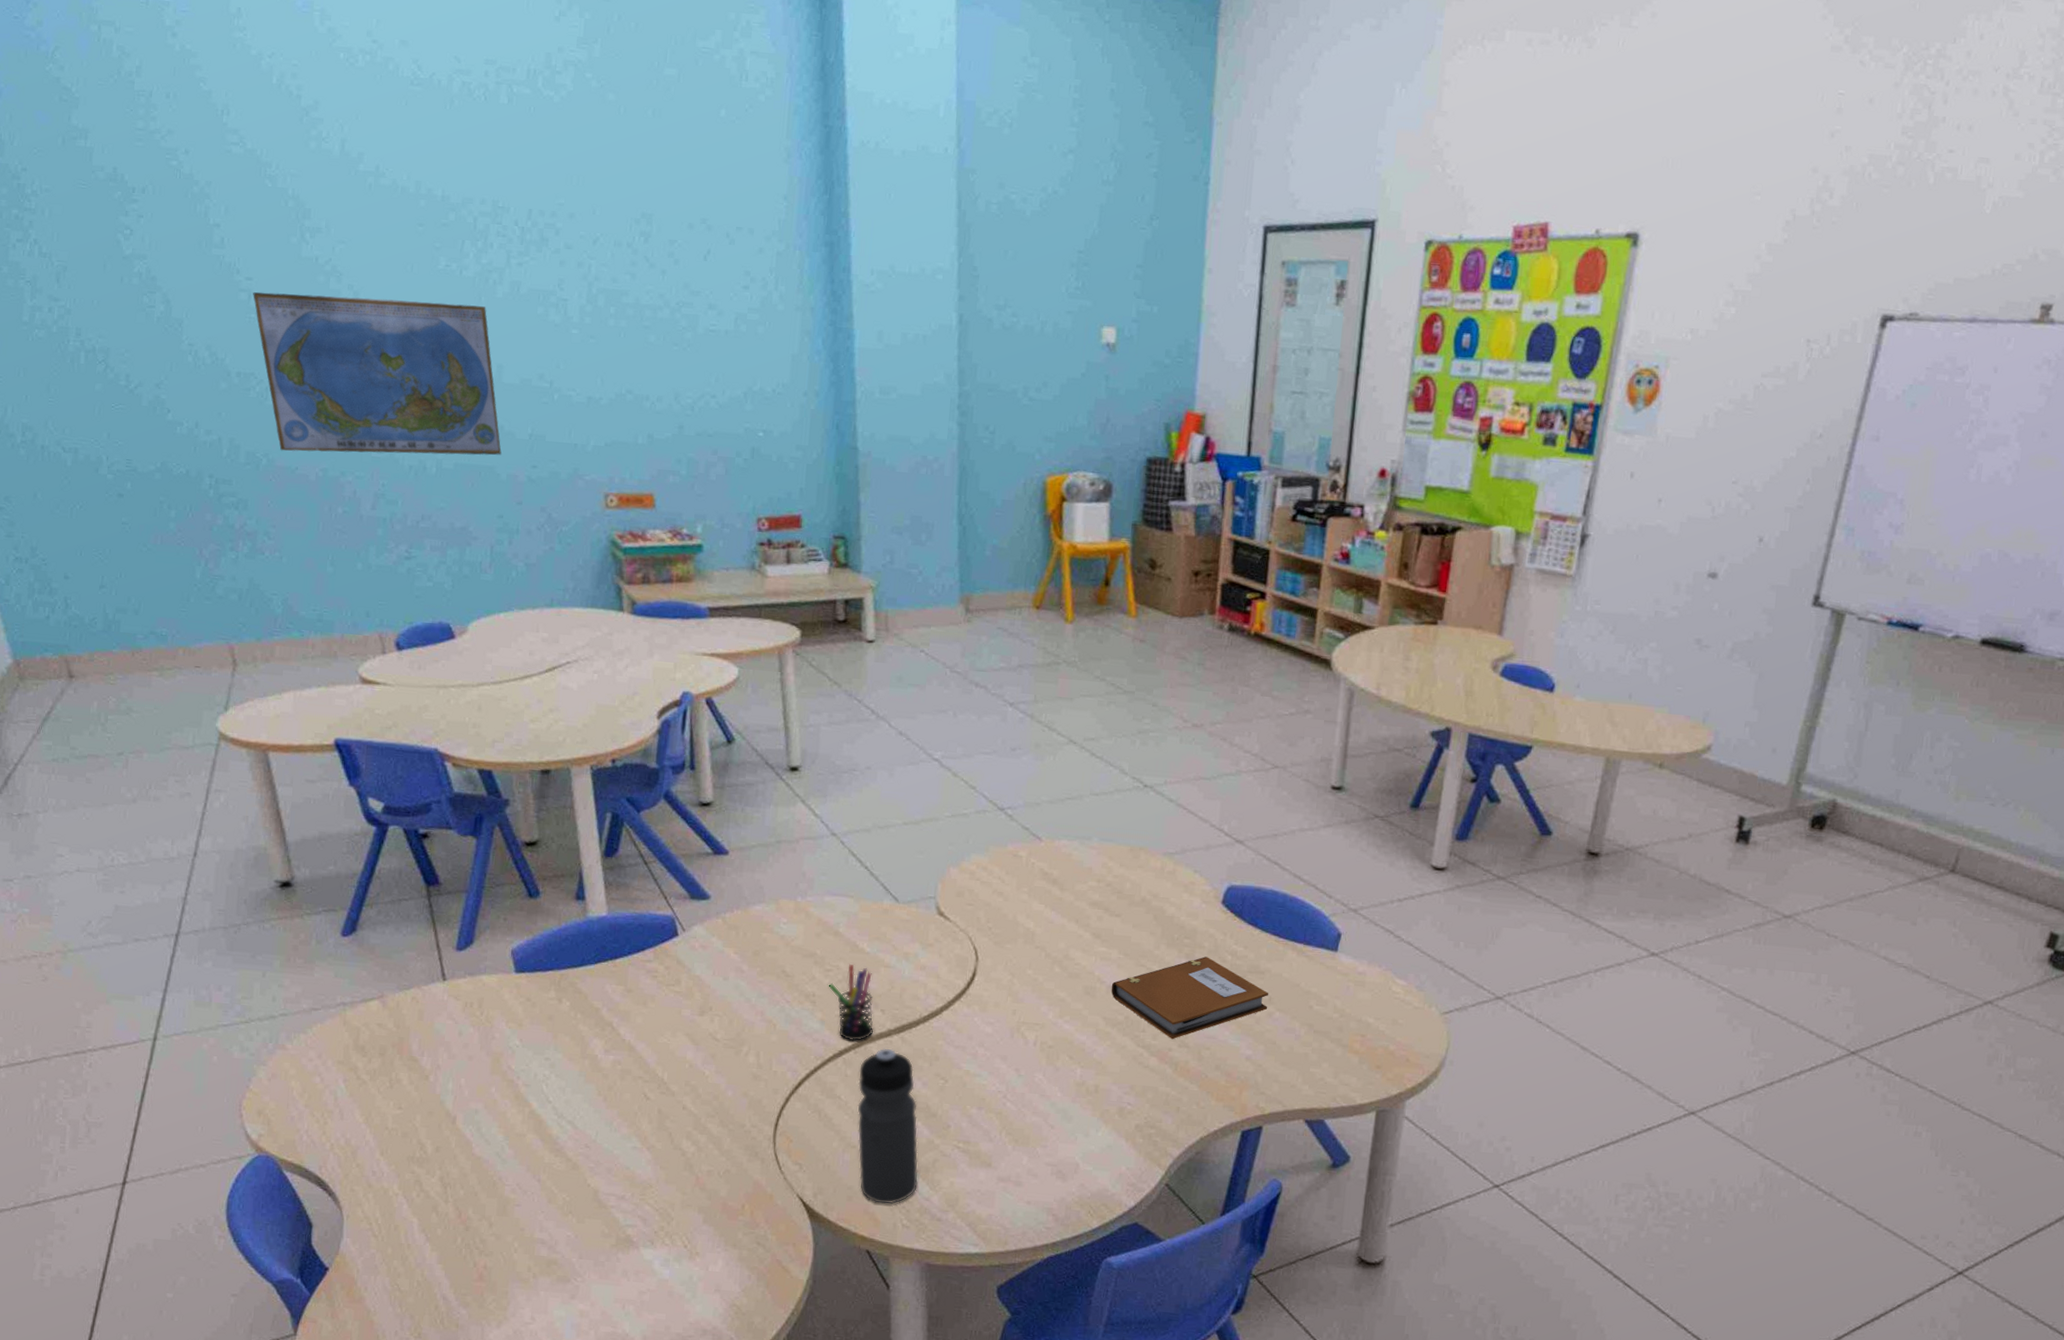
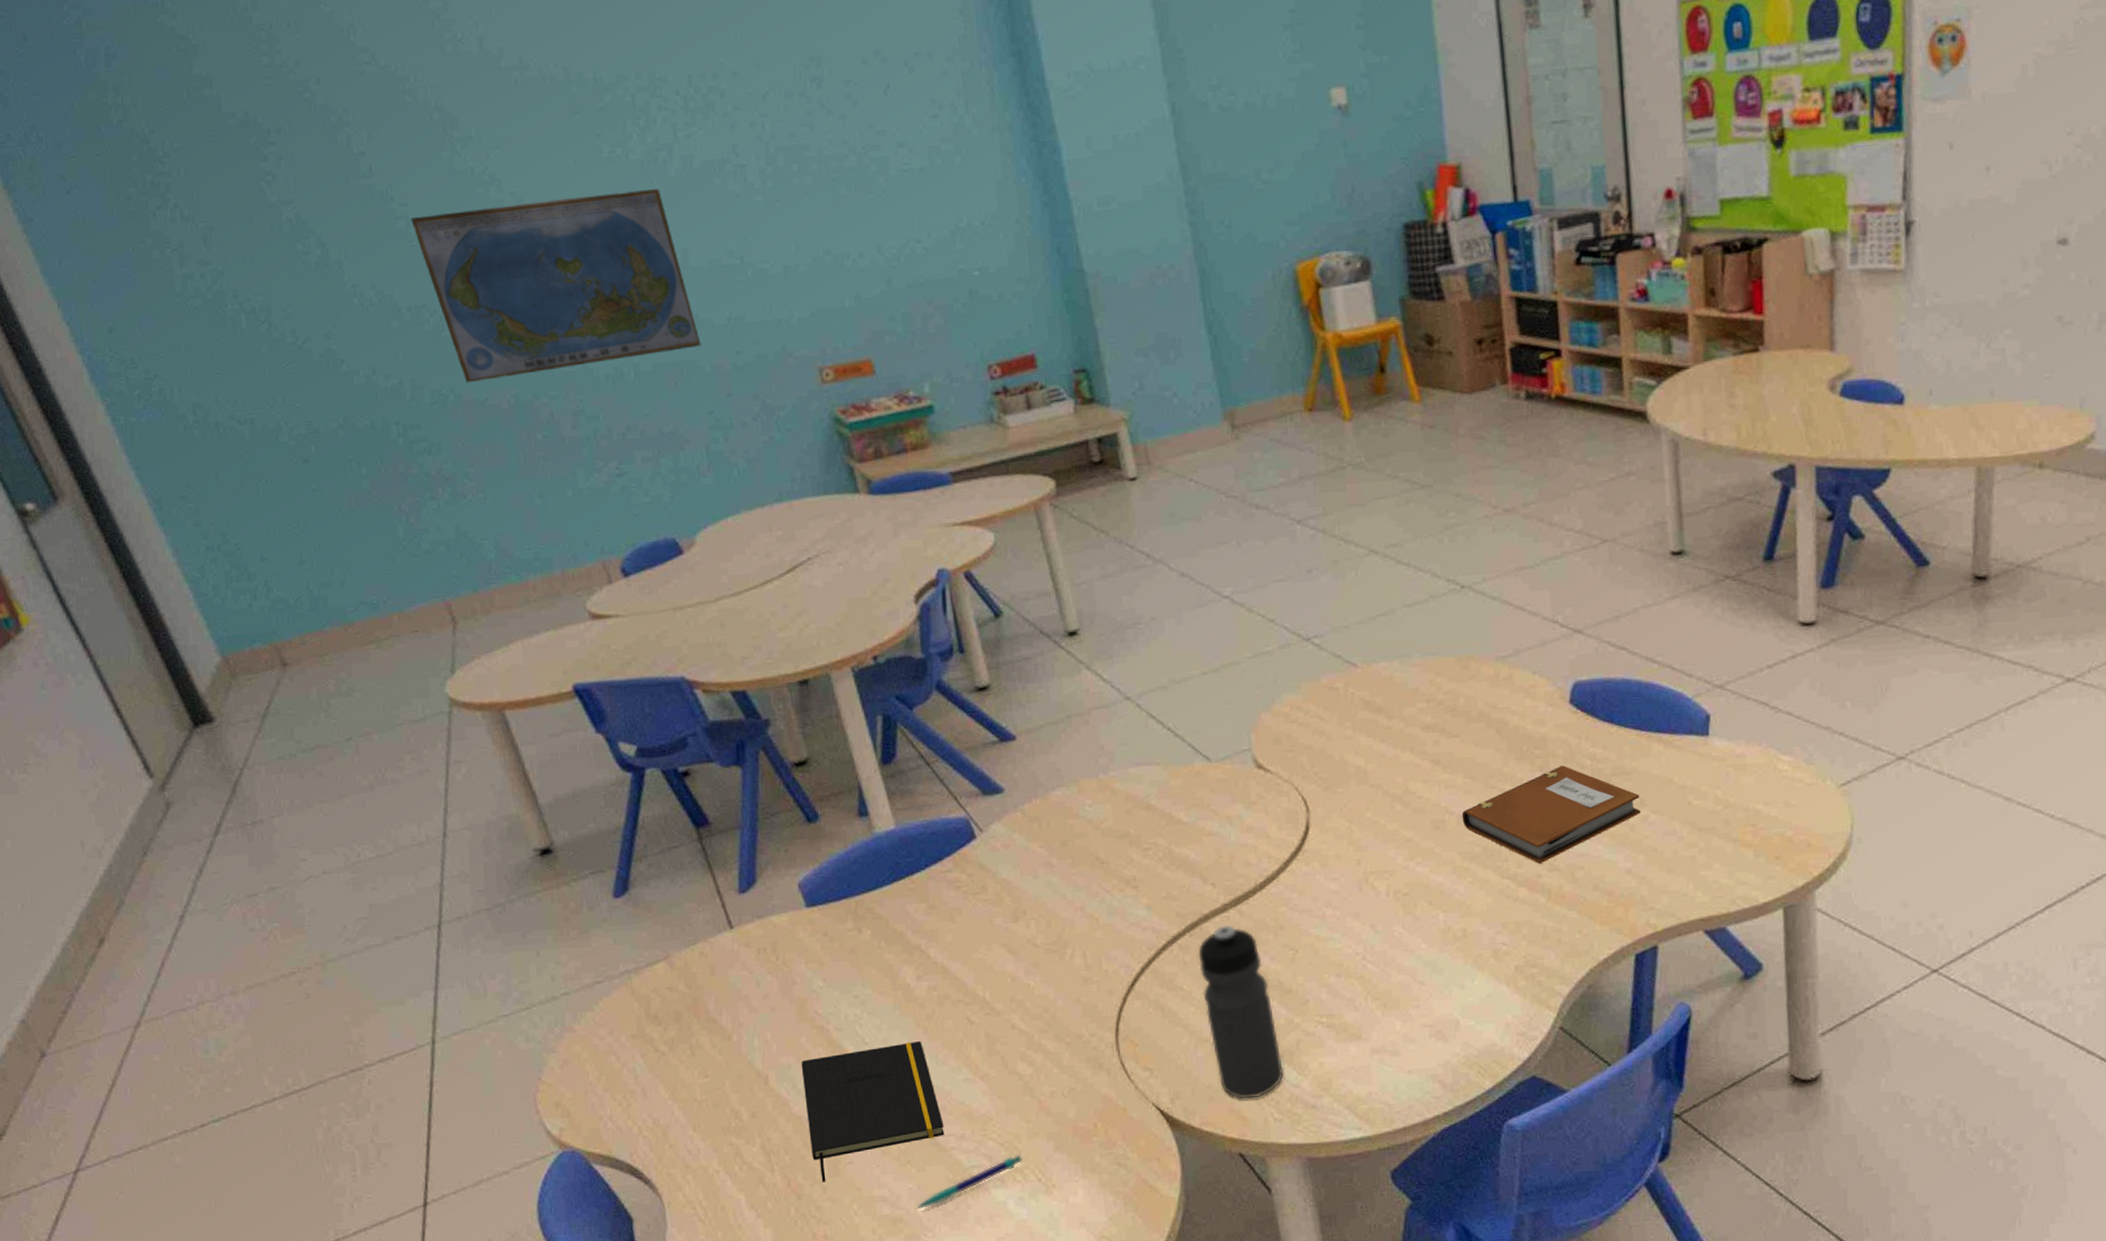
notepad: none [484,1106,608,1219] -> present [801,1041,945,1182]
pen: none [569,1221,674,1256] -> present [915,1155,1023,1209]
pen holder: present [828,964,874,1042] -> none [1149,839,1207,924]

